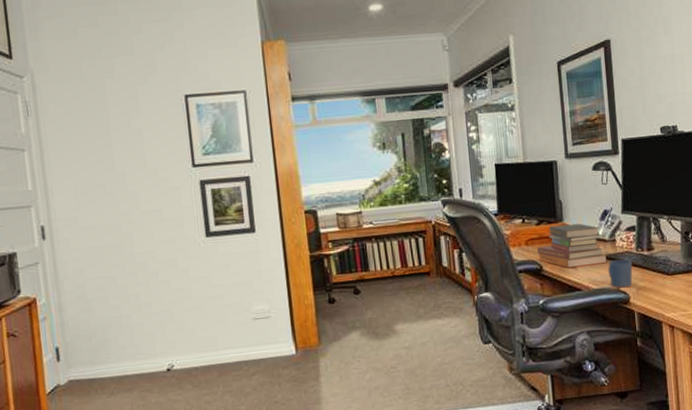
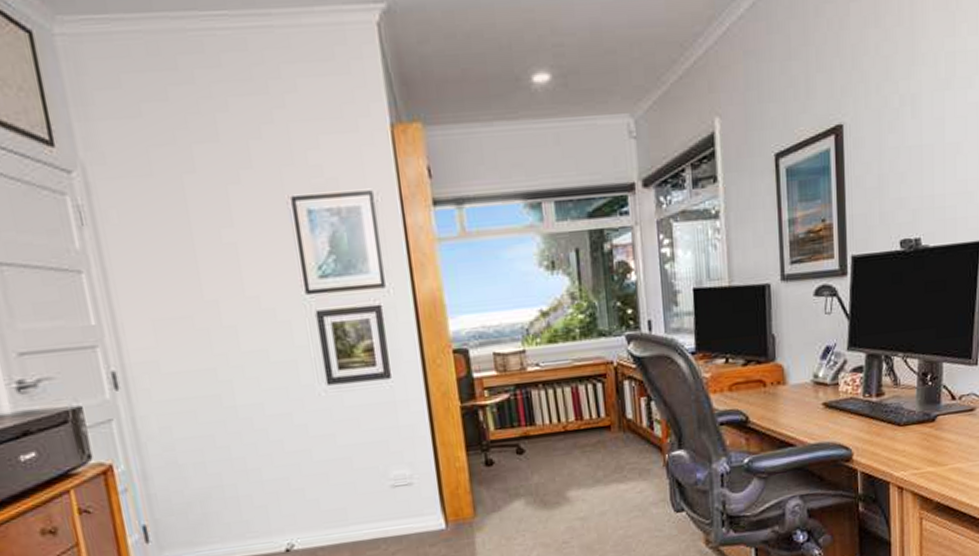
books: present [537,223,607,268] -> none [743,363,827,419]
mug: present [608,259,633,289] -> none [827,407,858,444]

